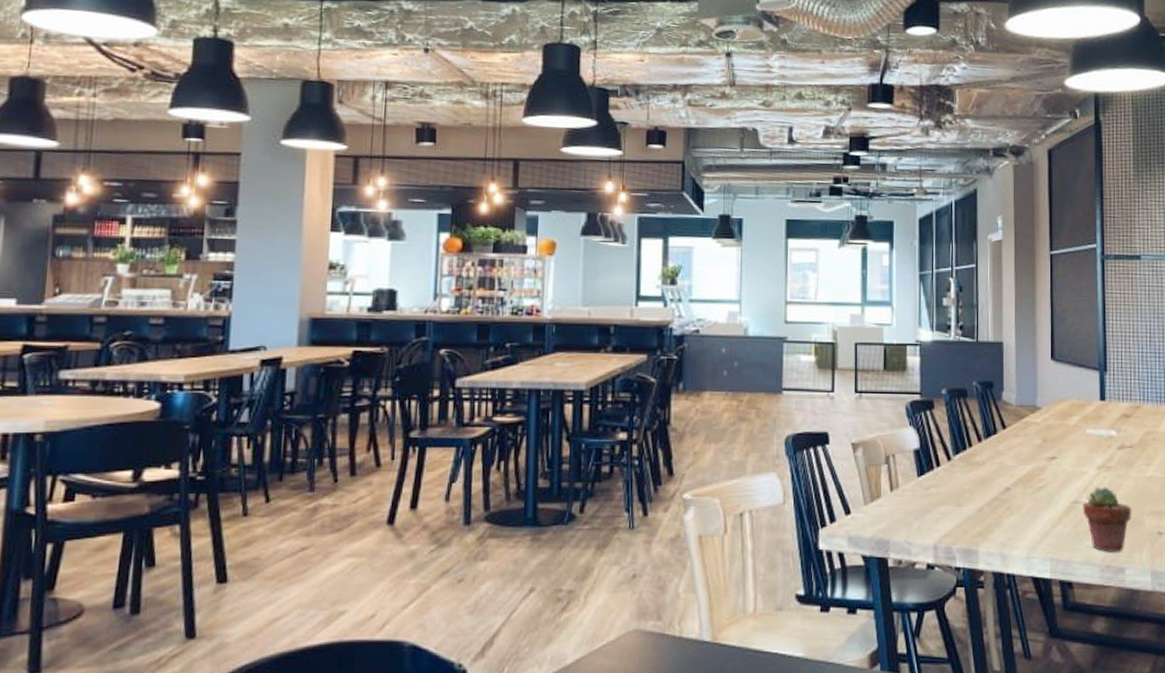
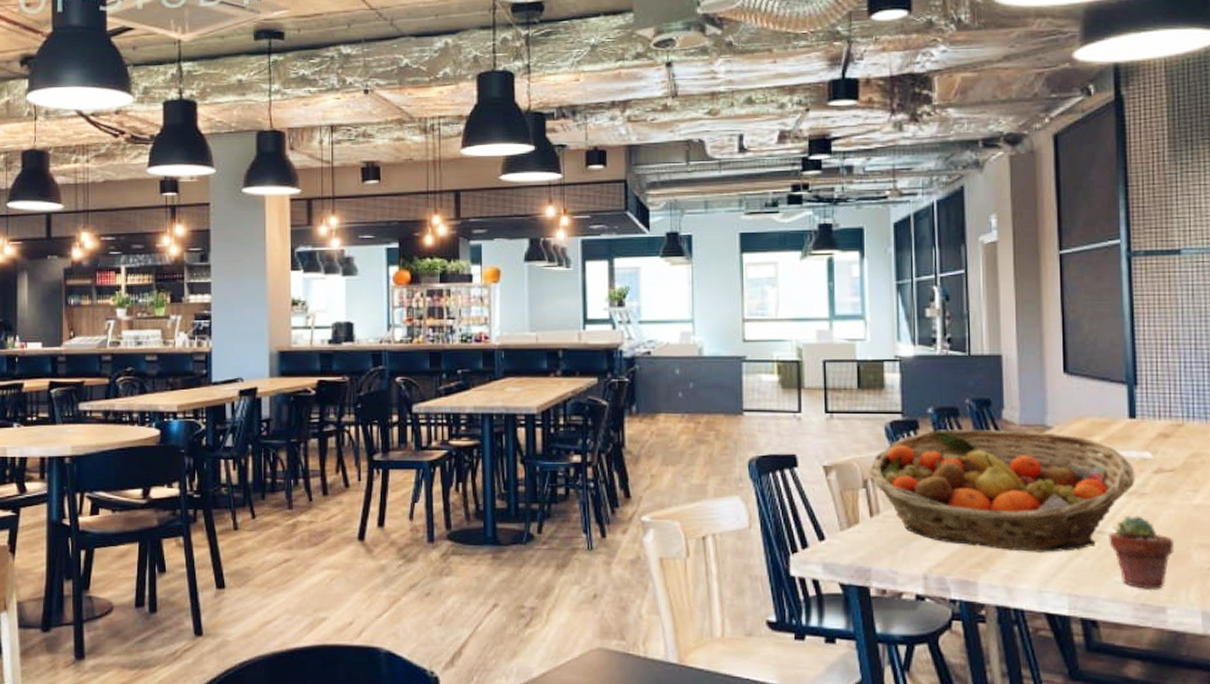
fruit basket: none [891,409,1104,521] -> present [869,429,1135,553]

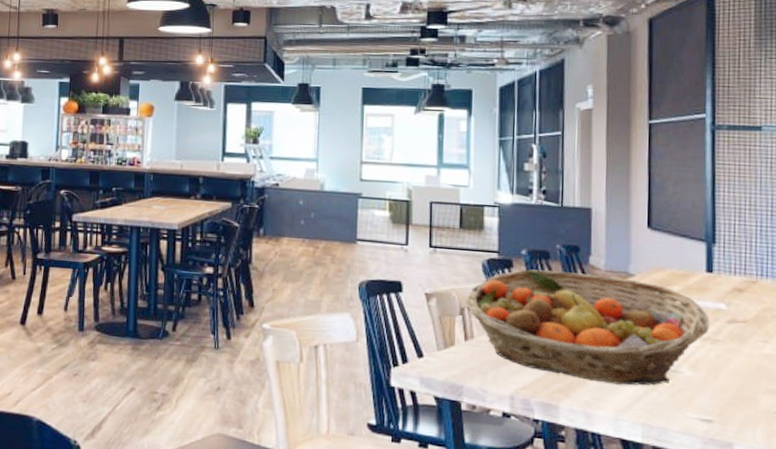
potted succulent: present [1109,515,1174,589] -> none [682,358,743,427]

